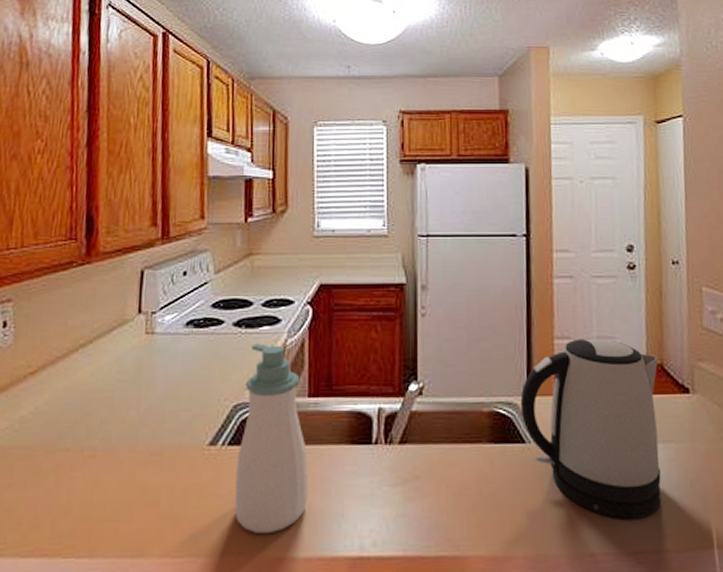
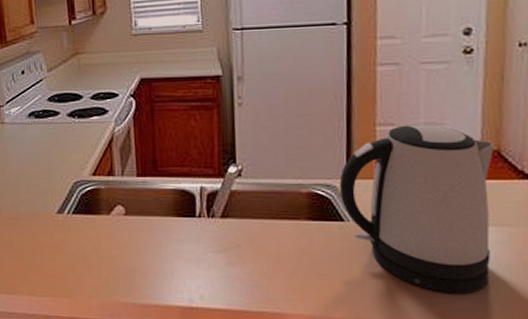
soap bottle: present [235,344,308,533] -> none [80,131,142,283]

